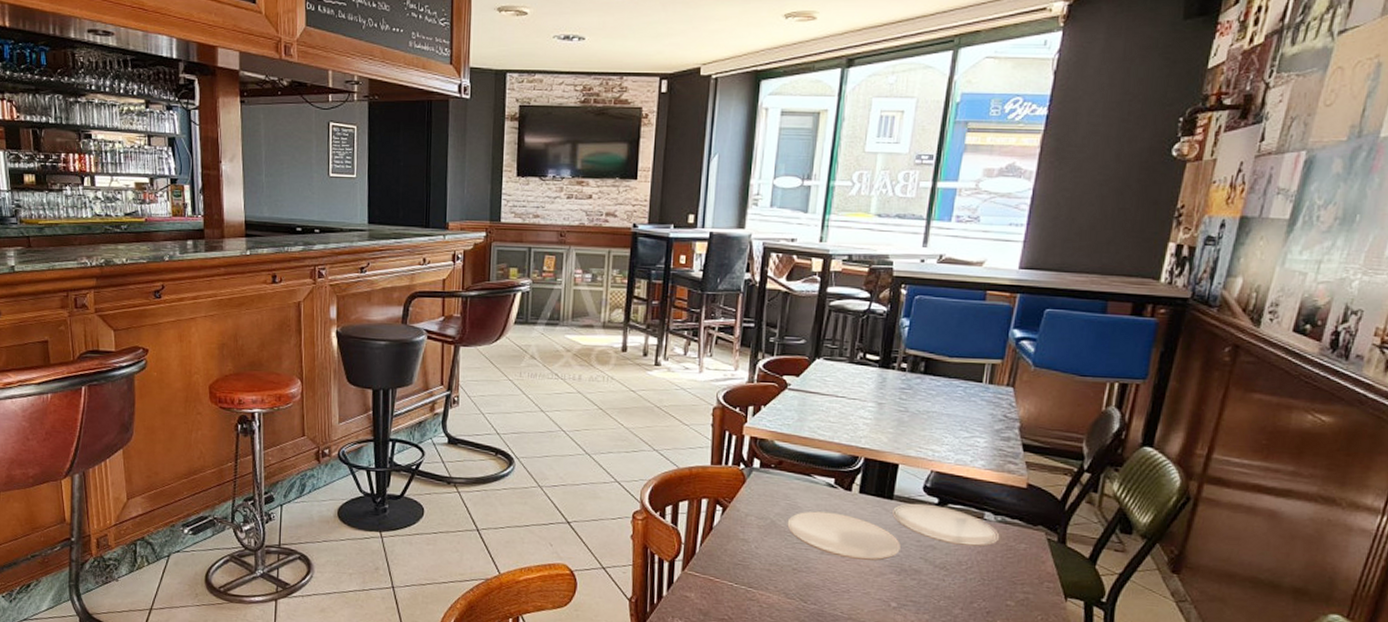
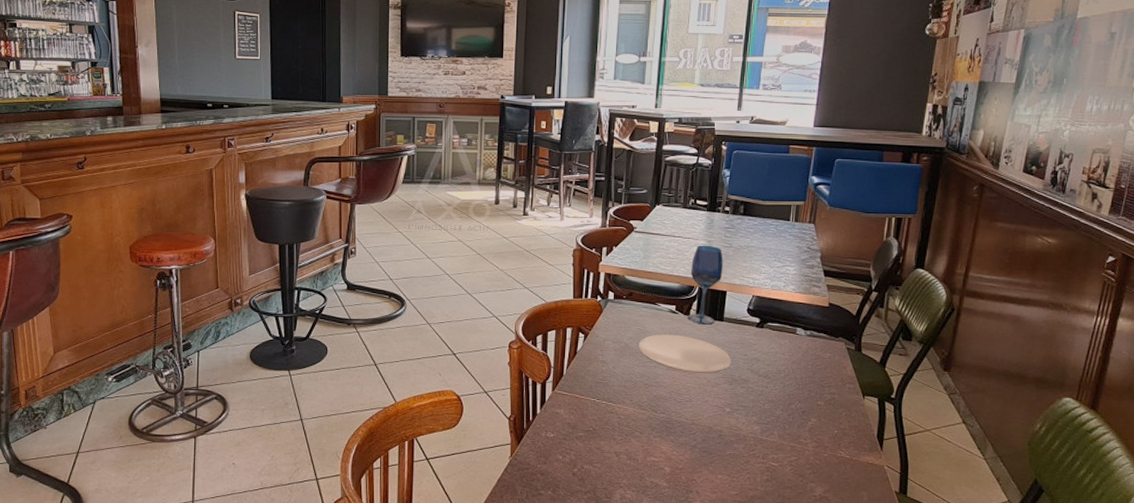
wineglass: none [849,407,896,503] -> present [688,245,723,325]
plate: present [892,503,1000,547] -> none [723,323,810,358]

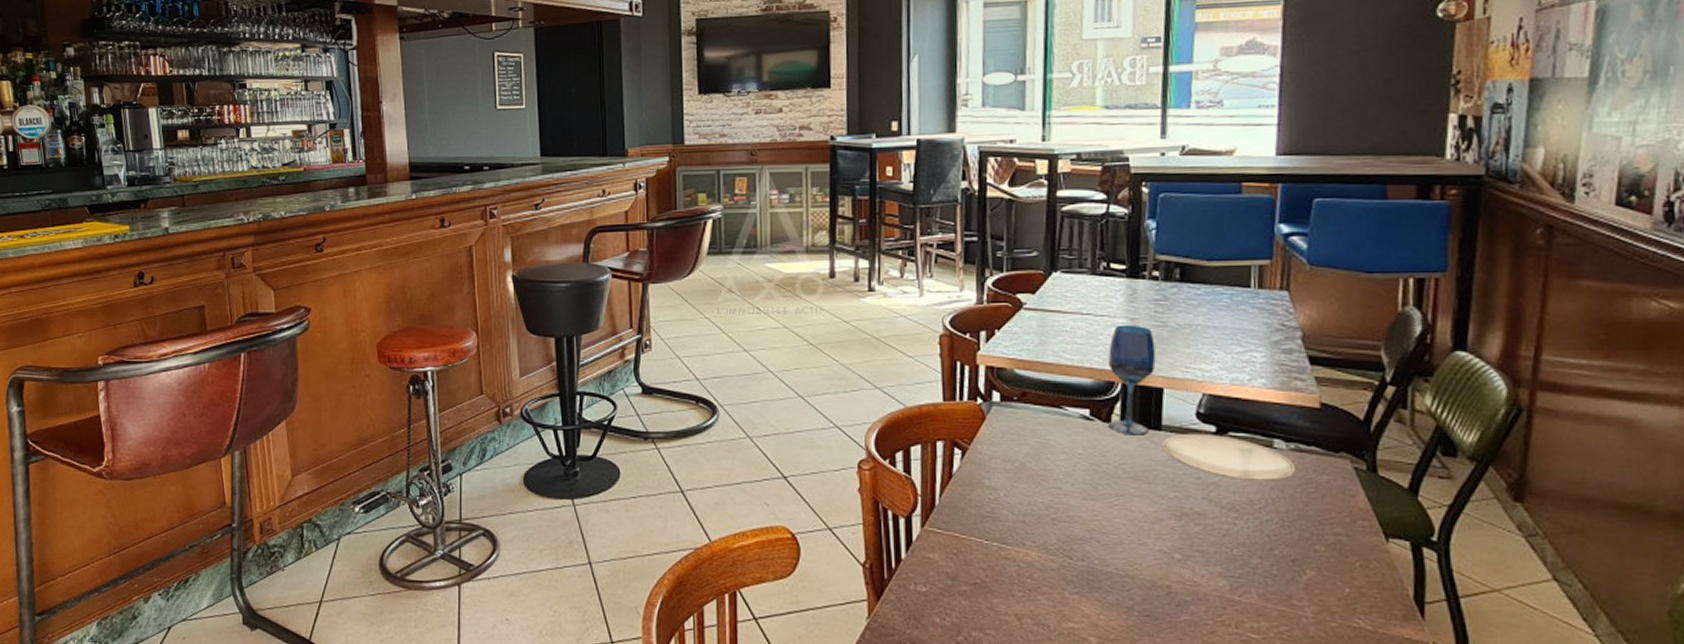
plate: present [638,334,731,373] -> none [1039,449,1177,504]
plate: none [723,323,810,358] -> present [1163,433,1296,482]

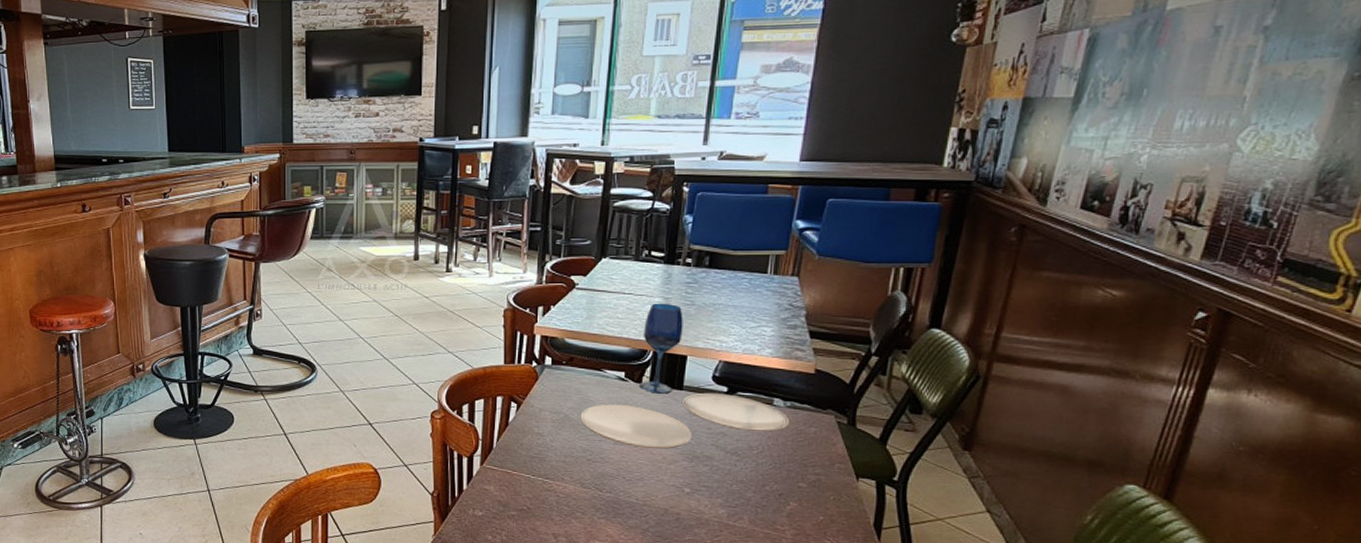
plate: none [1039,449,1177,504] -> present [580,404,692,449]

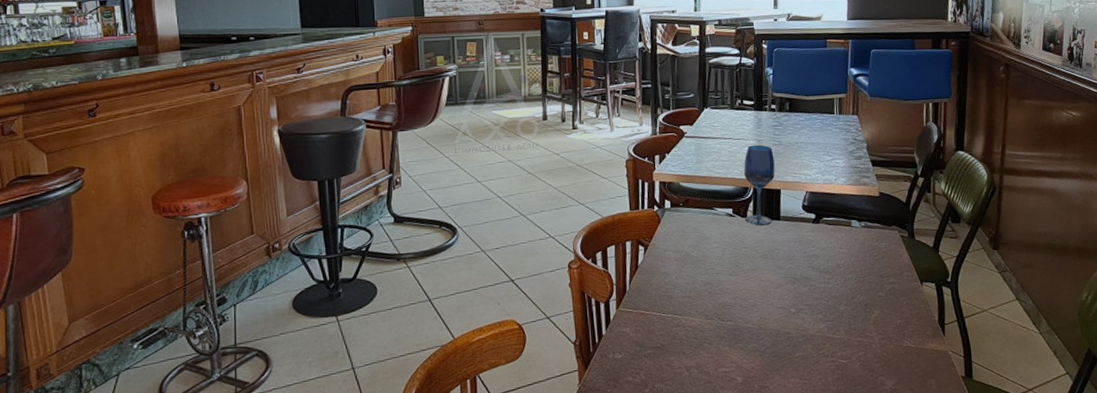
plate: present [580,404,692,449] -> none [699,238,792,276]
plate: present [683,392,790,433] -> none [781,220,866,252]

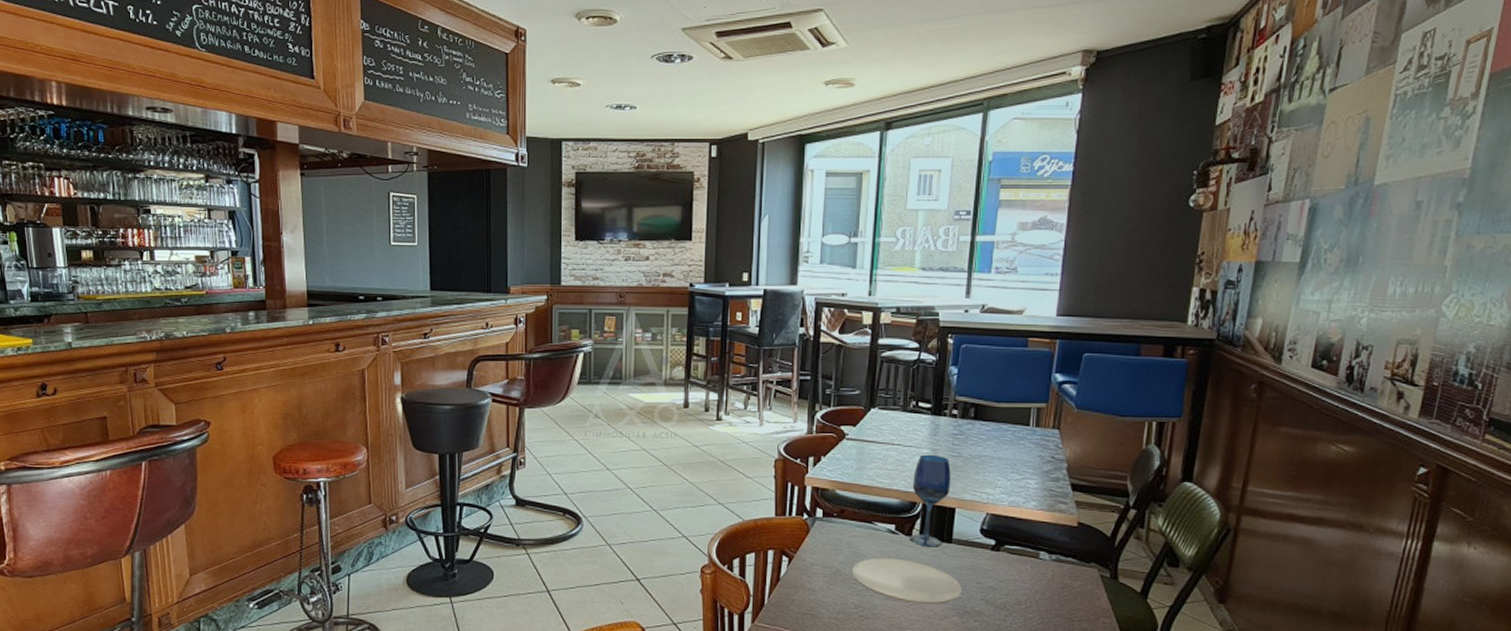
plate: none [699,238,792,276] -> present [852,558,962,604]

